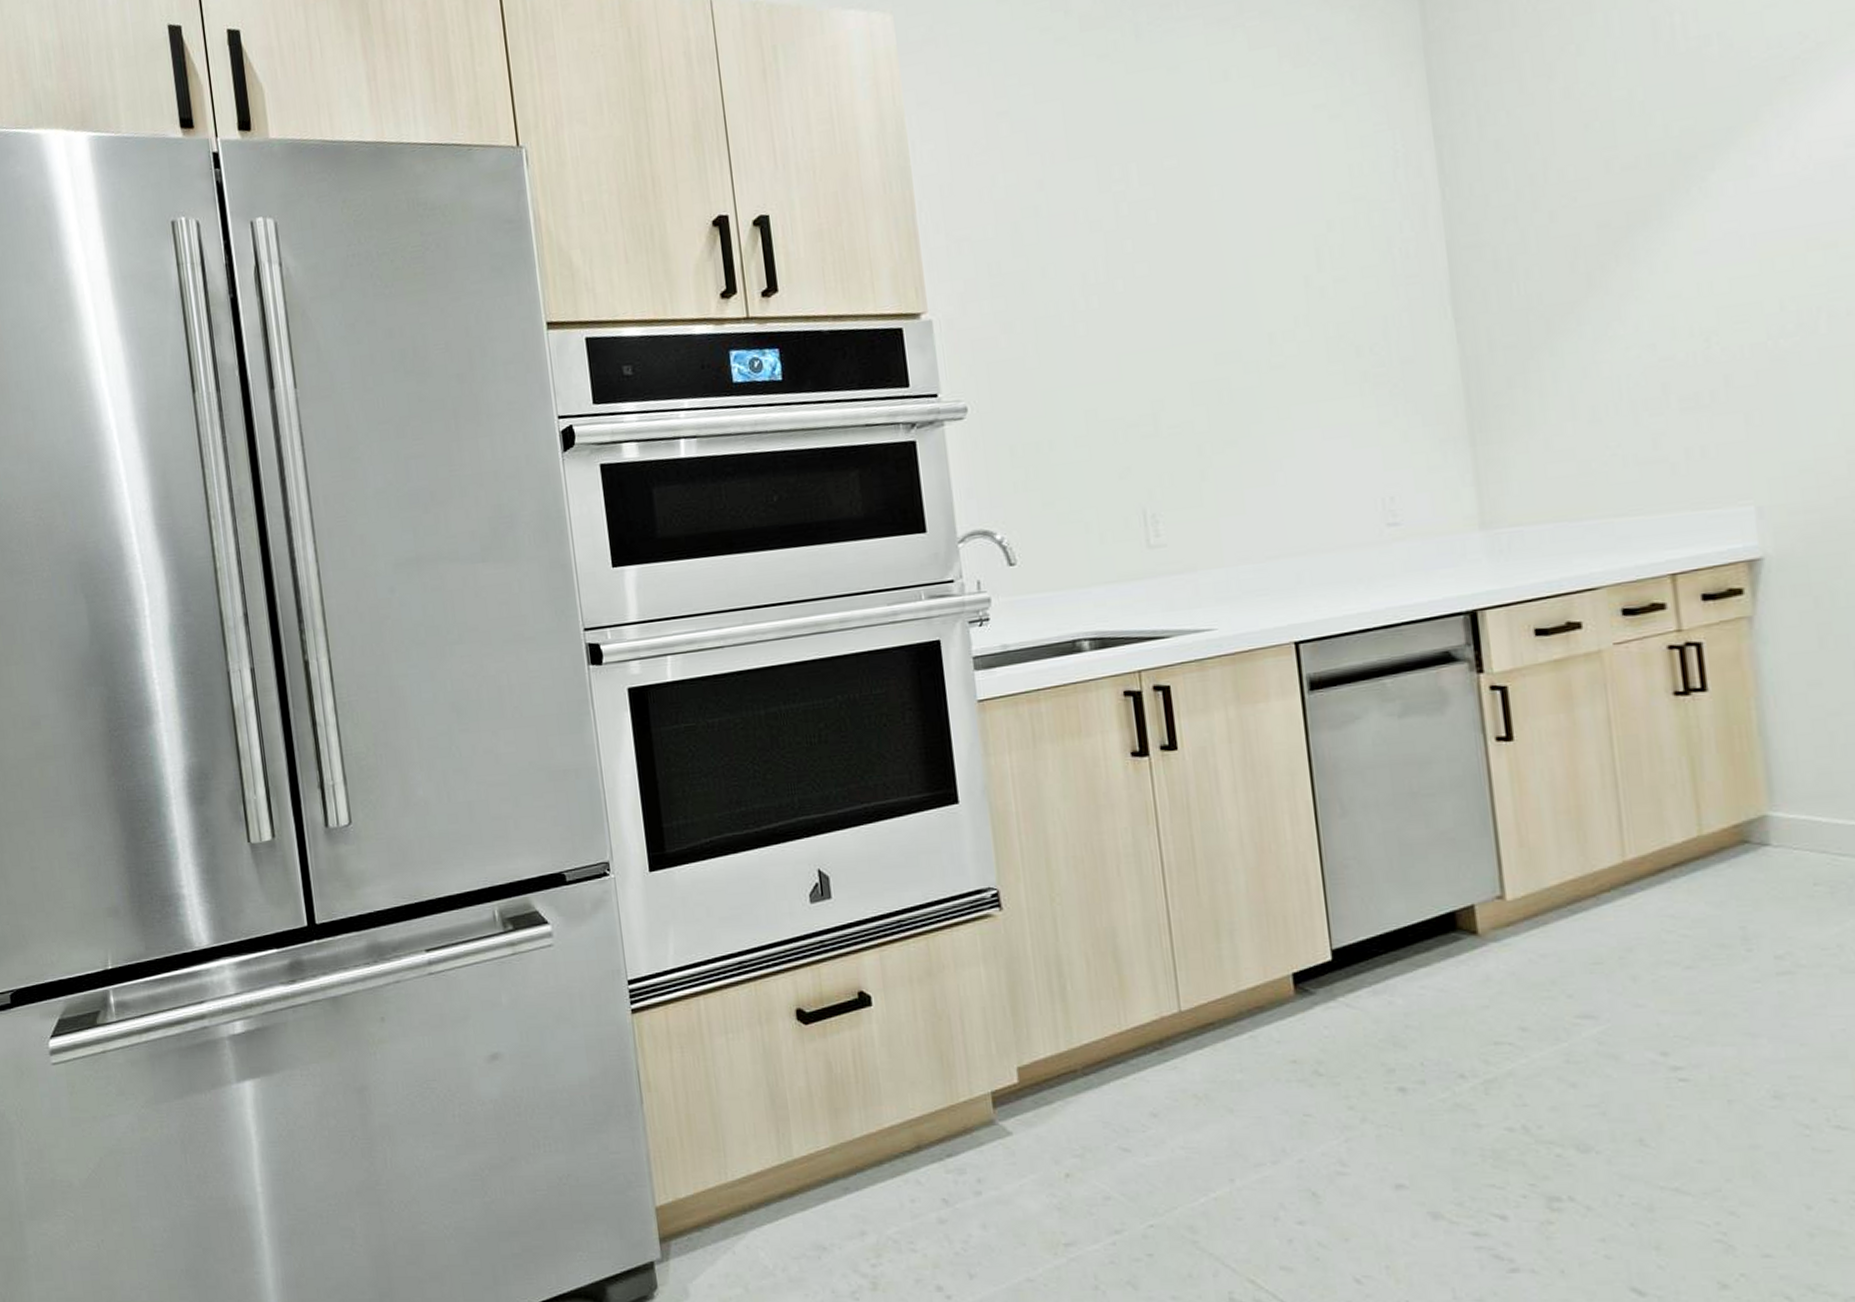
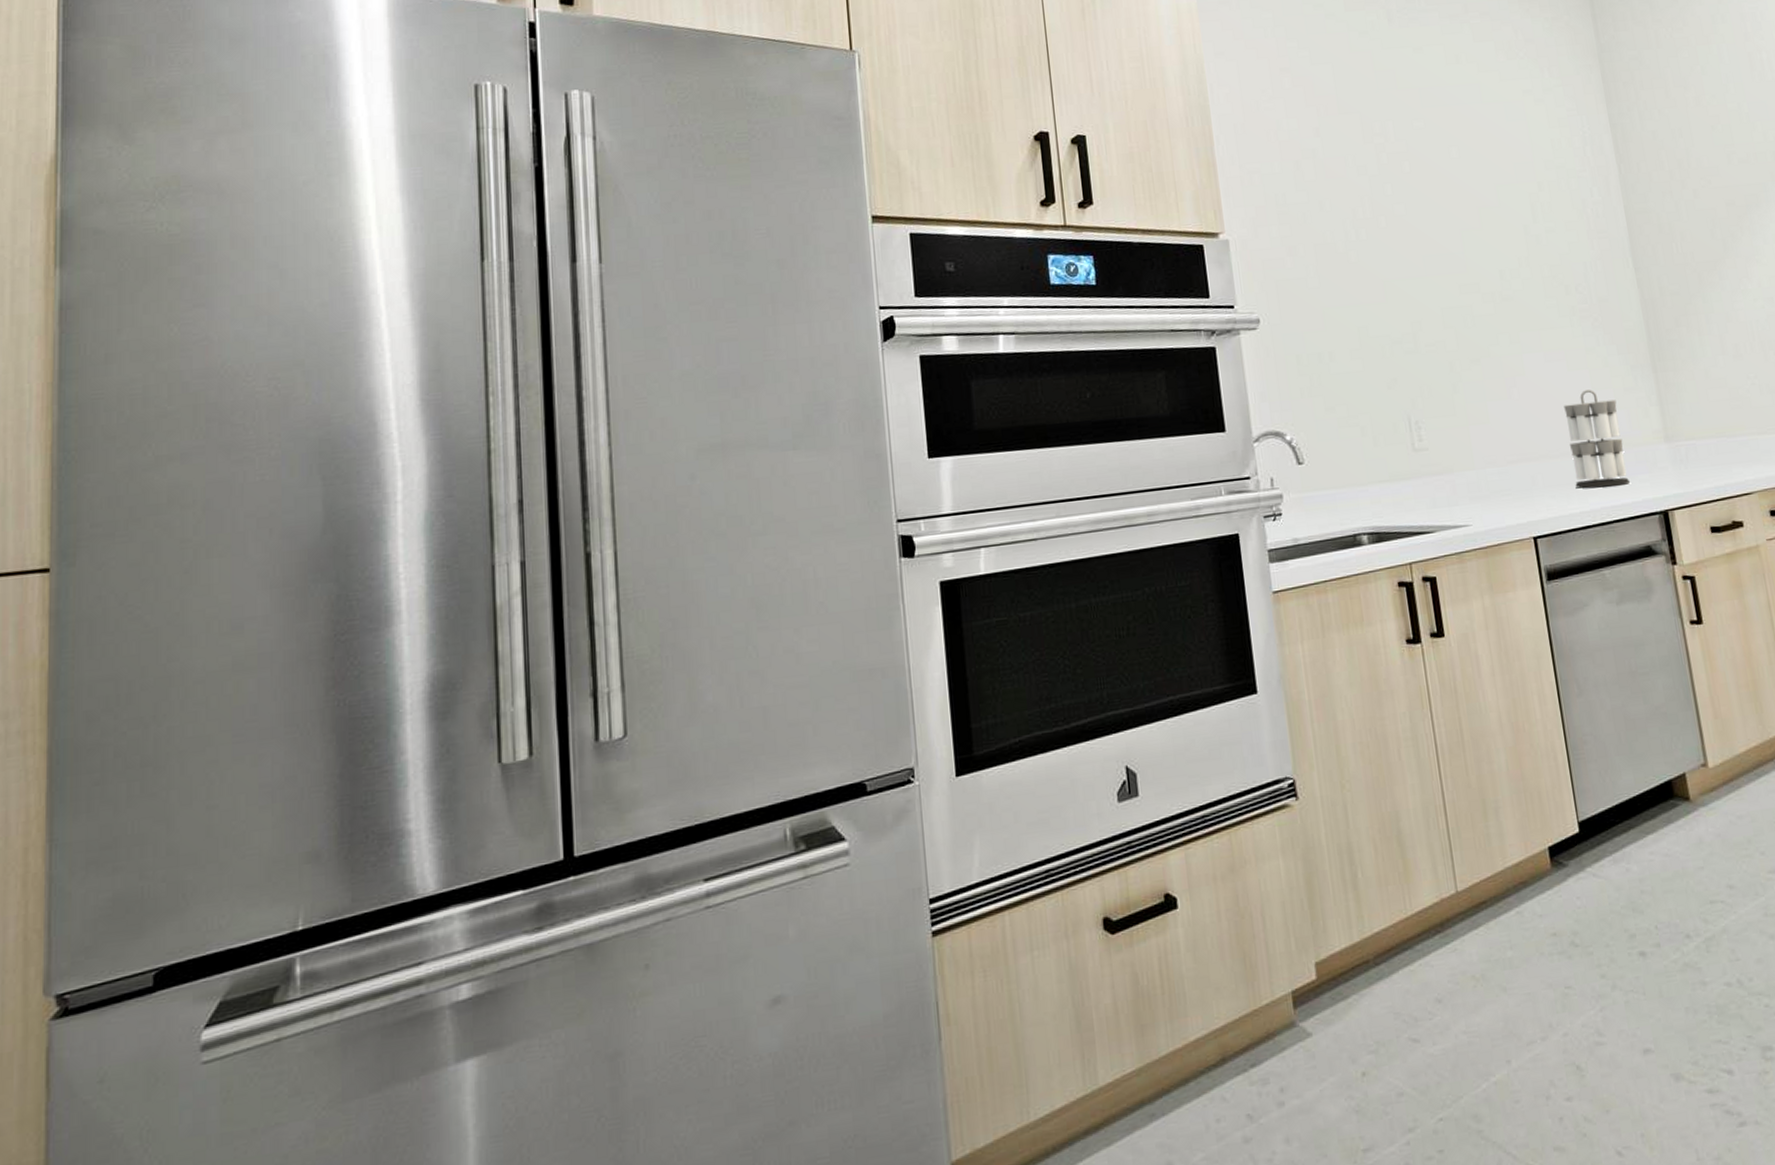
spice rack: none [1344,470,1427,587] -> present [1564,390,1630,489]

